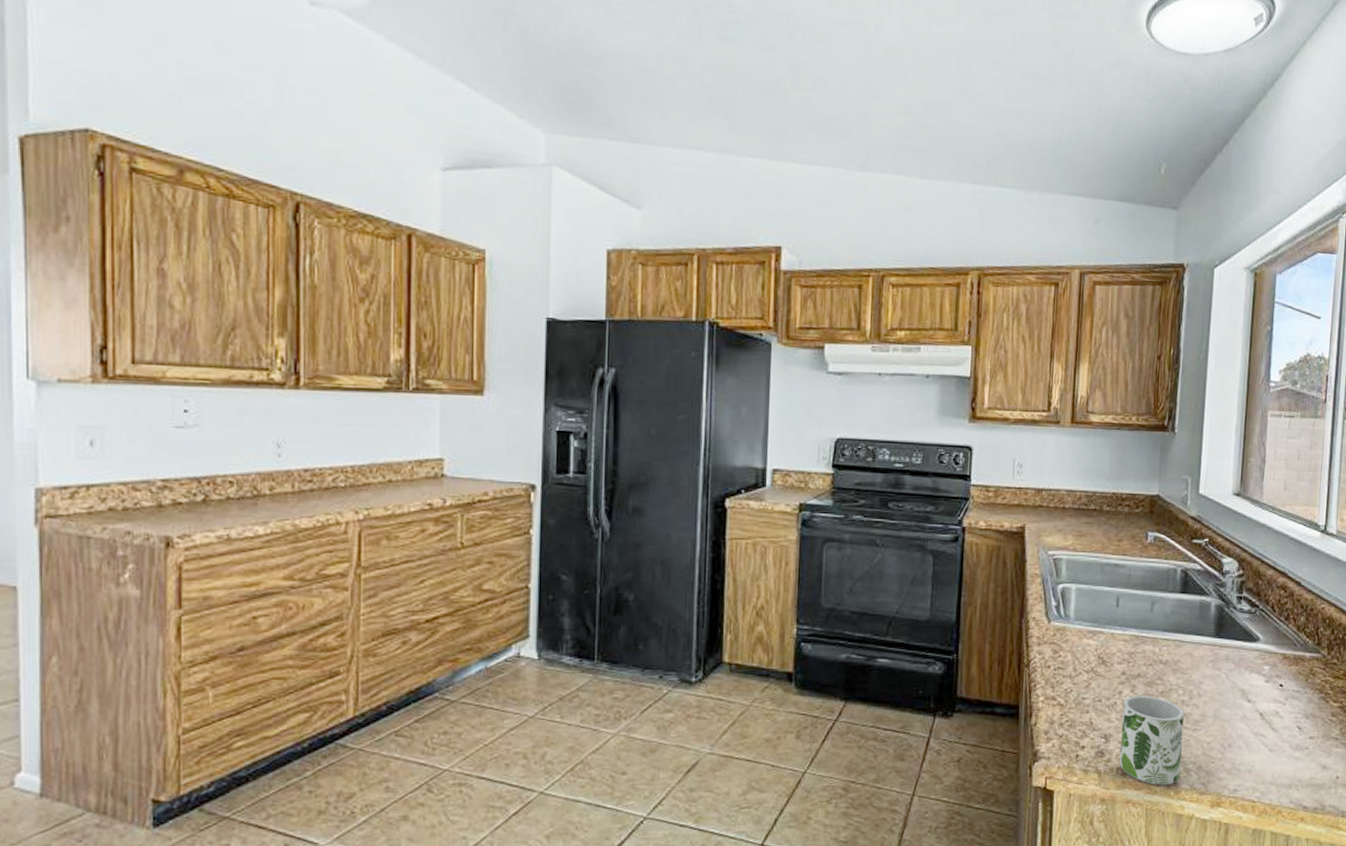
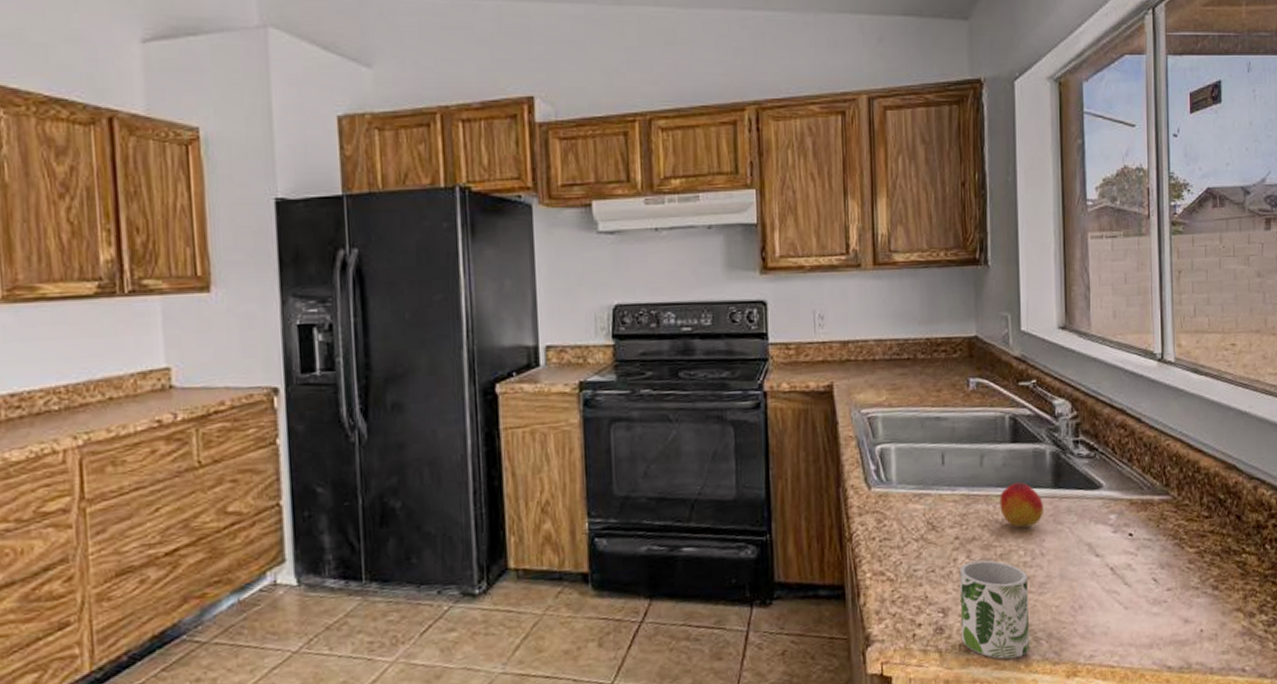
peach: none [1165,629,1204,670] -> present [1000,482,1043,528]

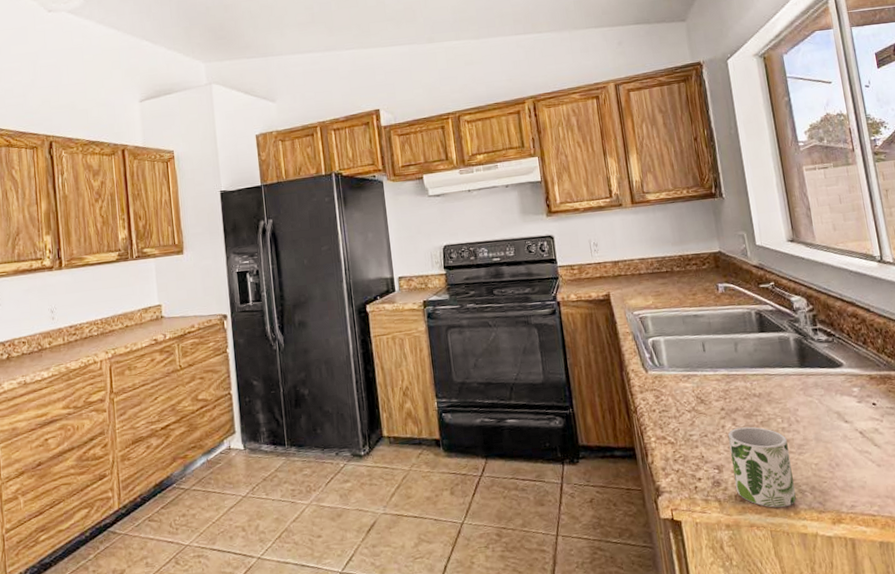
peach: present [1000,482,1043,528] -> none [755,363,794,400]

